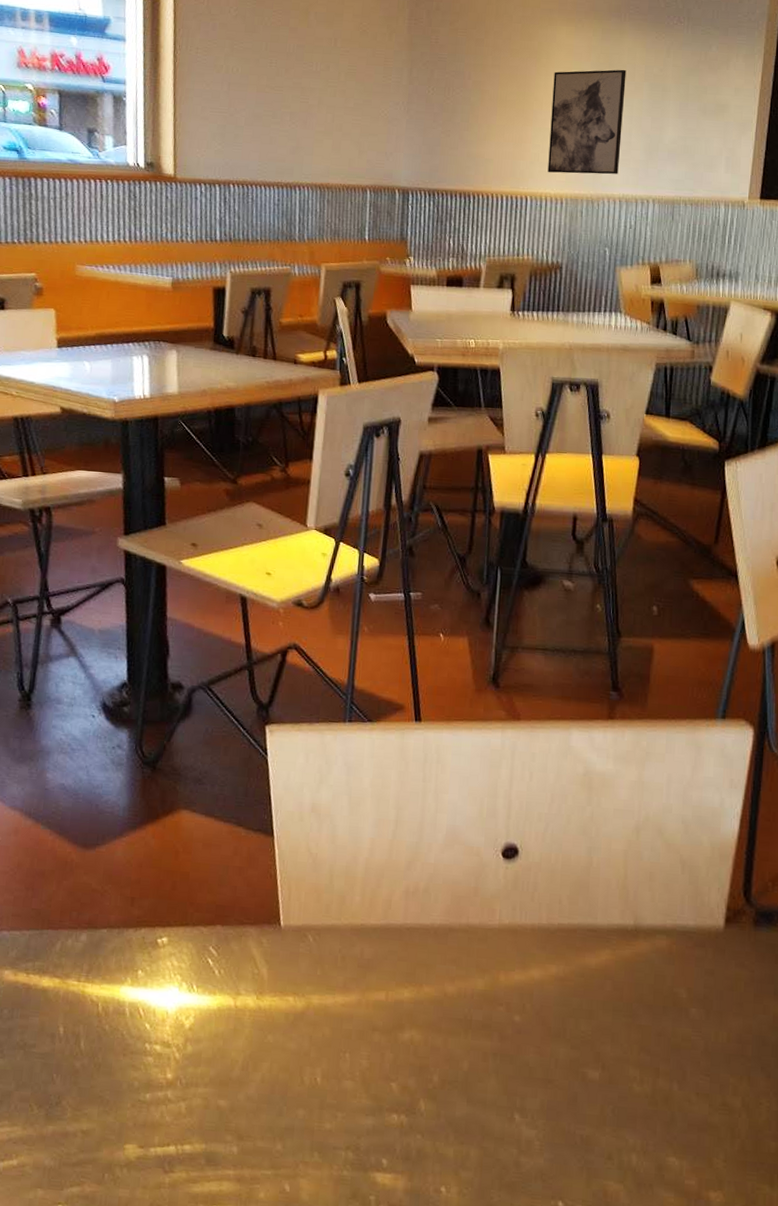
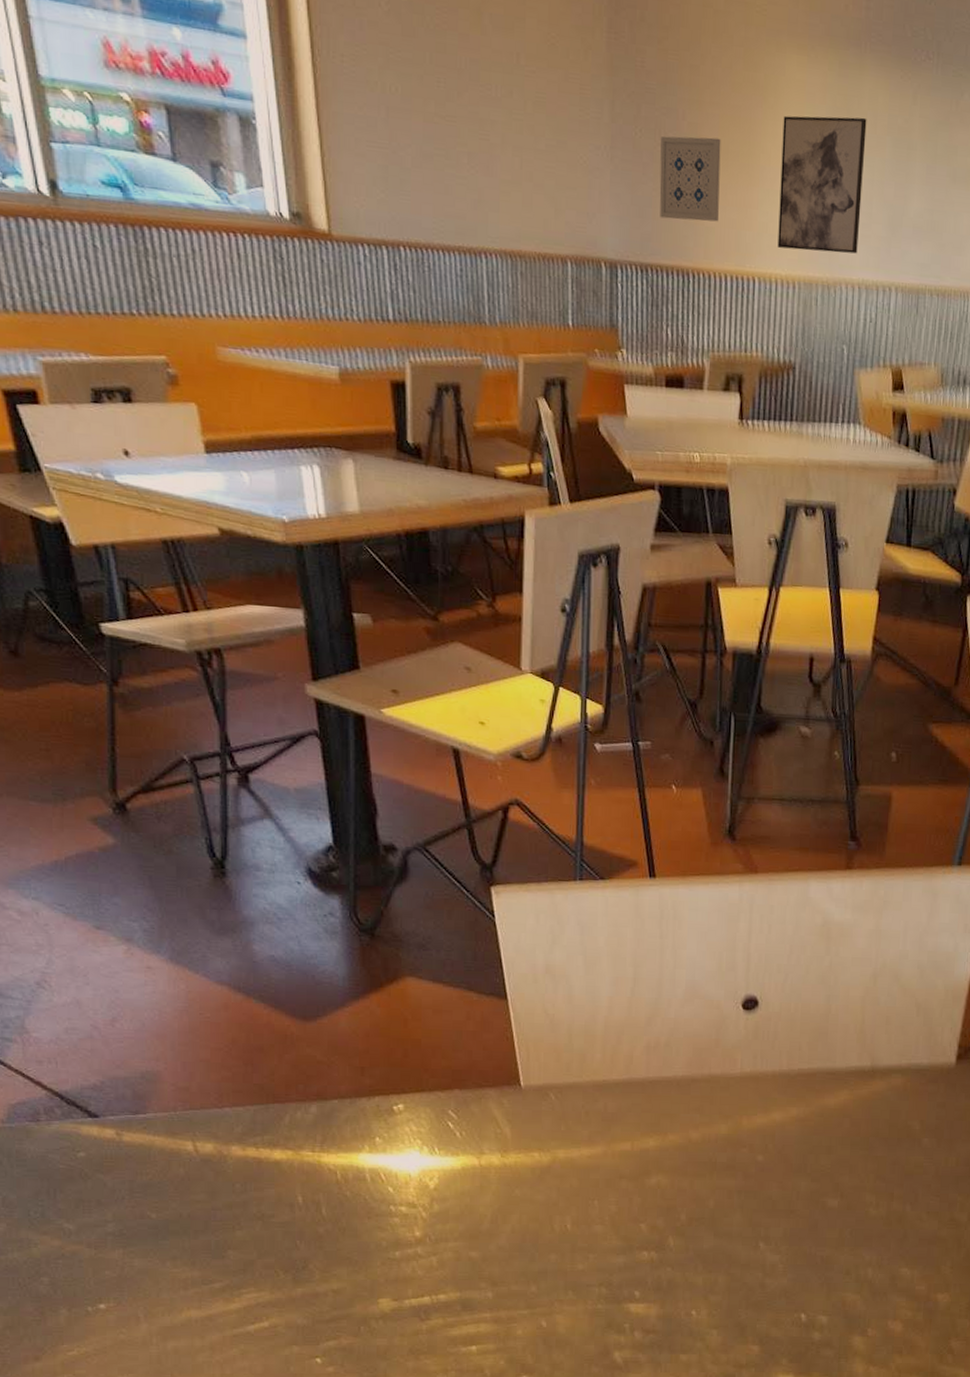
wall art: none [446,91,501,155] -> present [659,136,721,222]

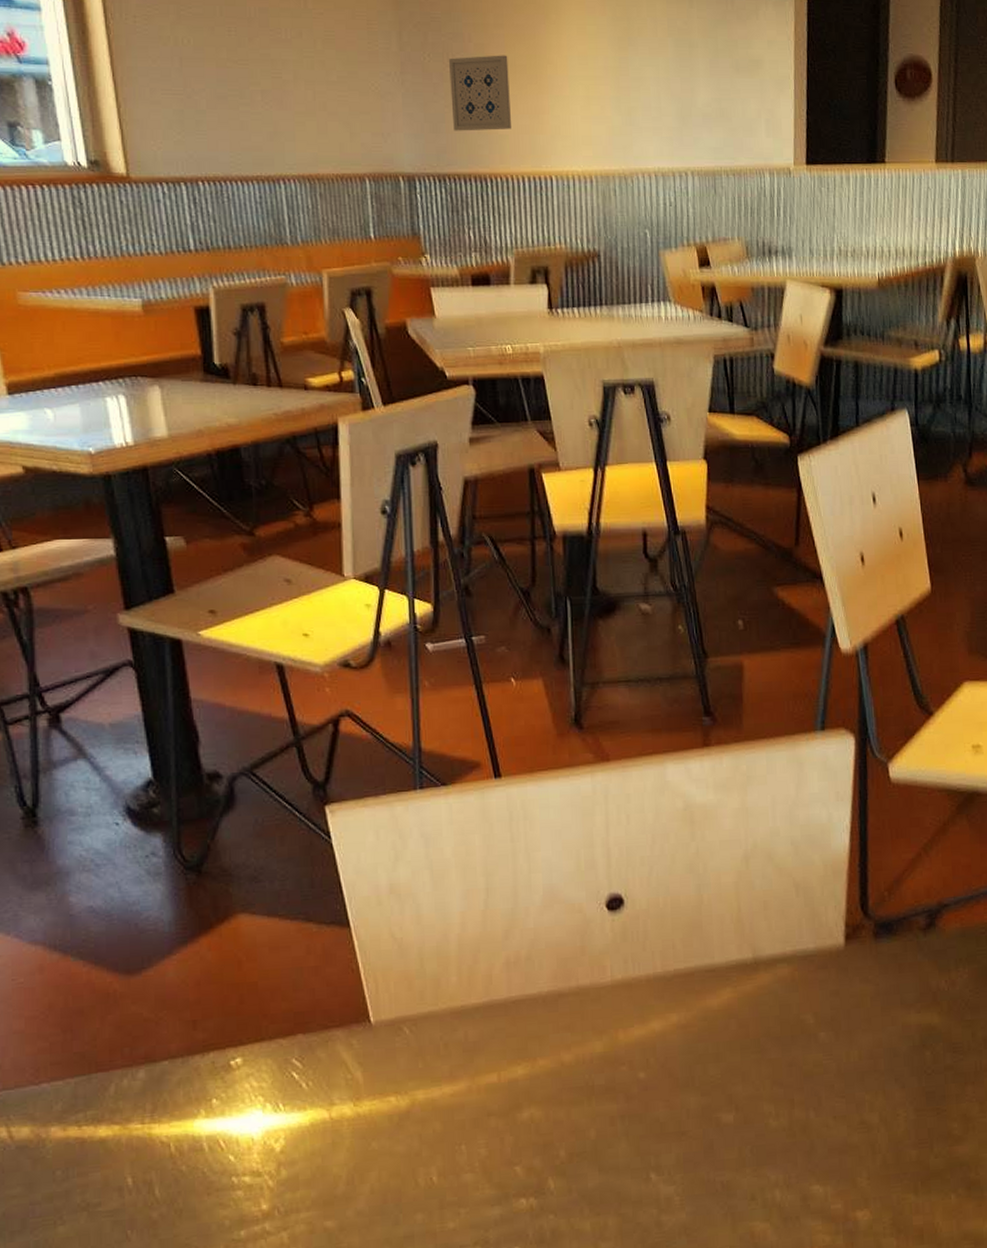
wall art: present [777,115,867,254] -> none [566,23,651,147]

